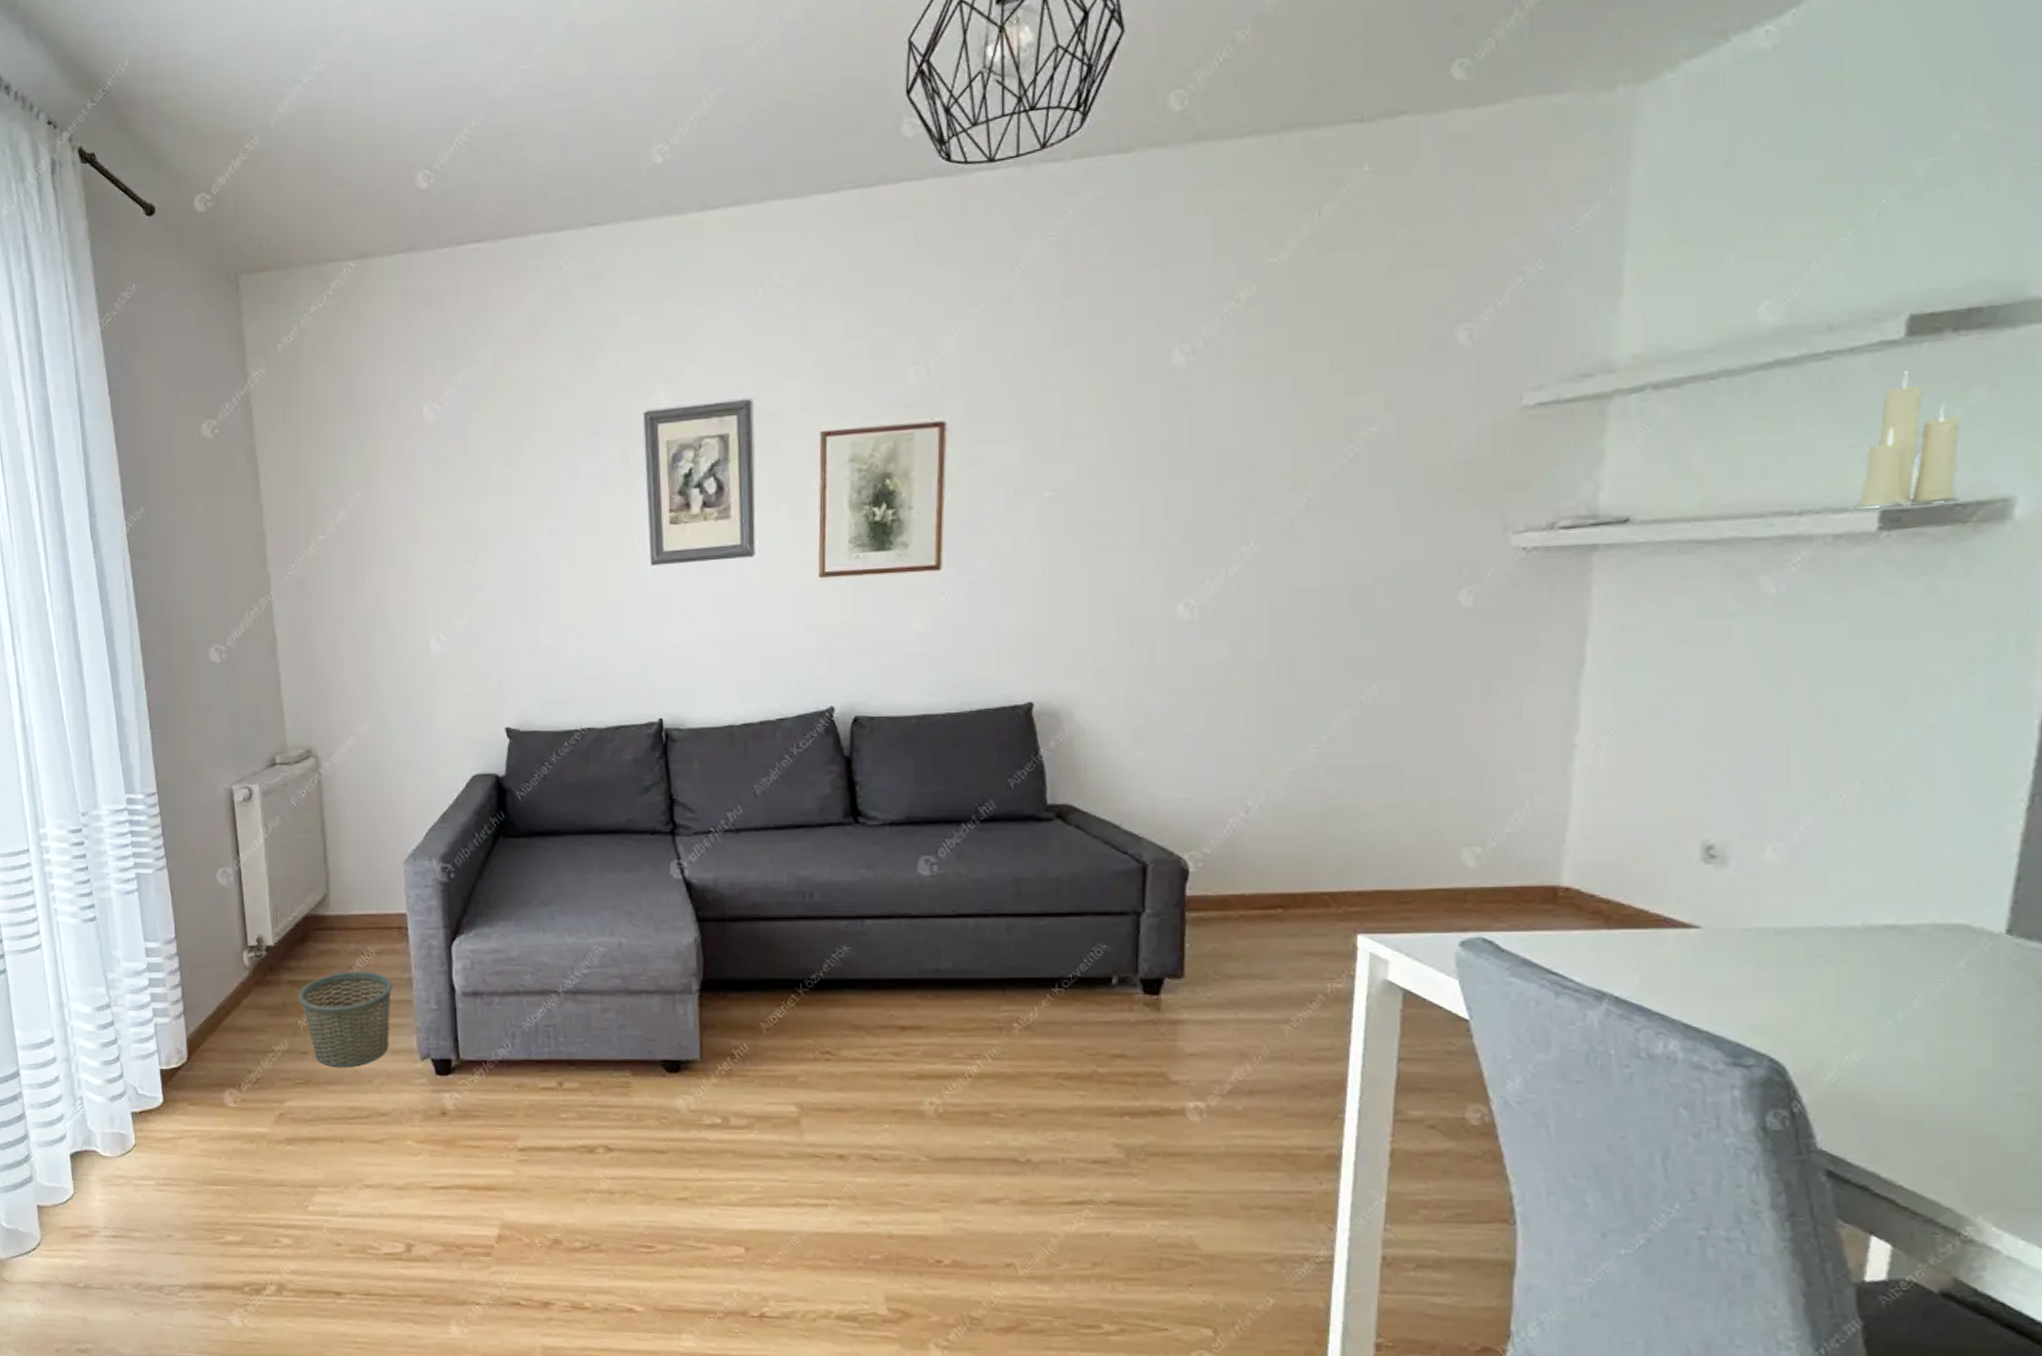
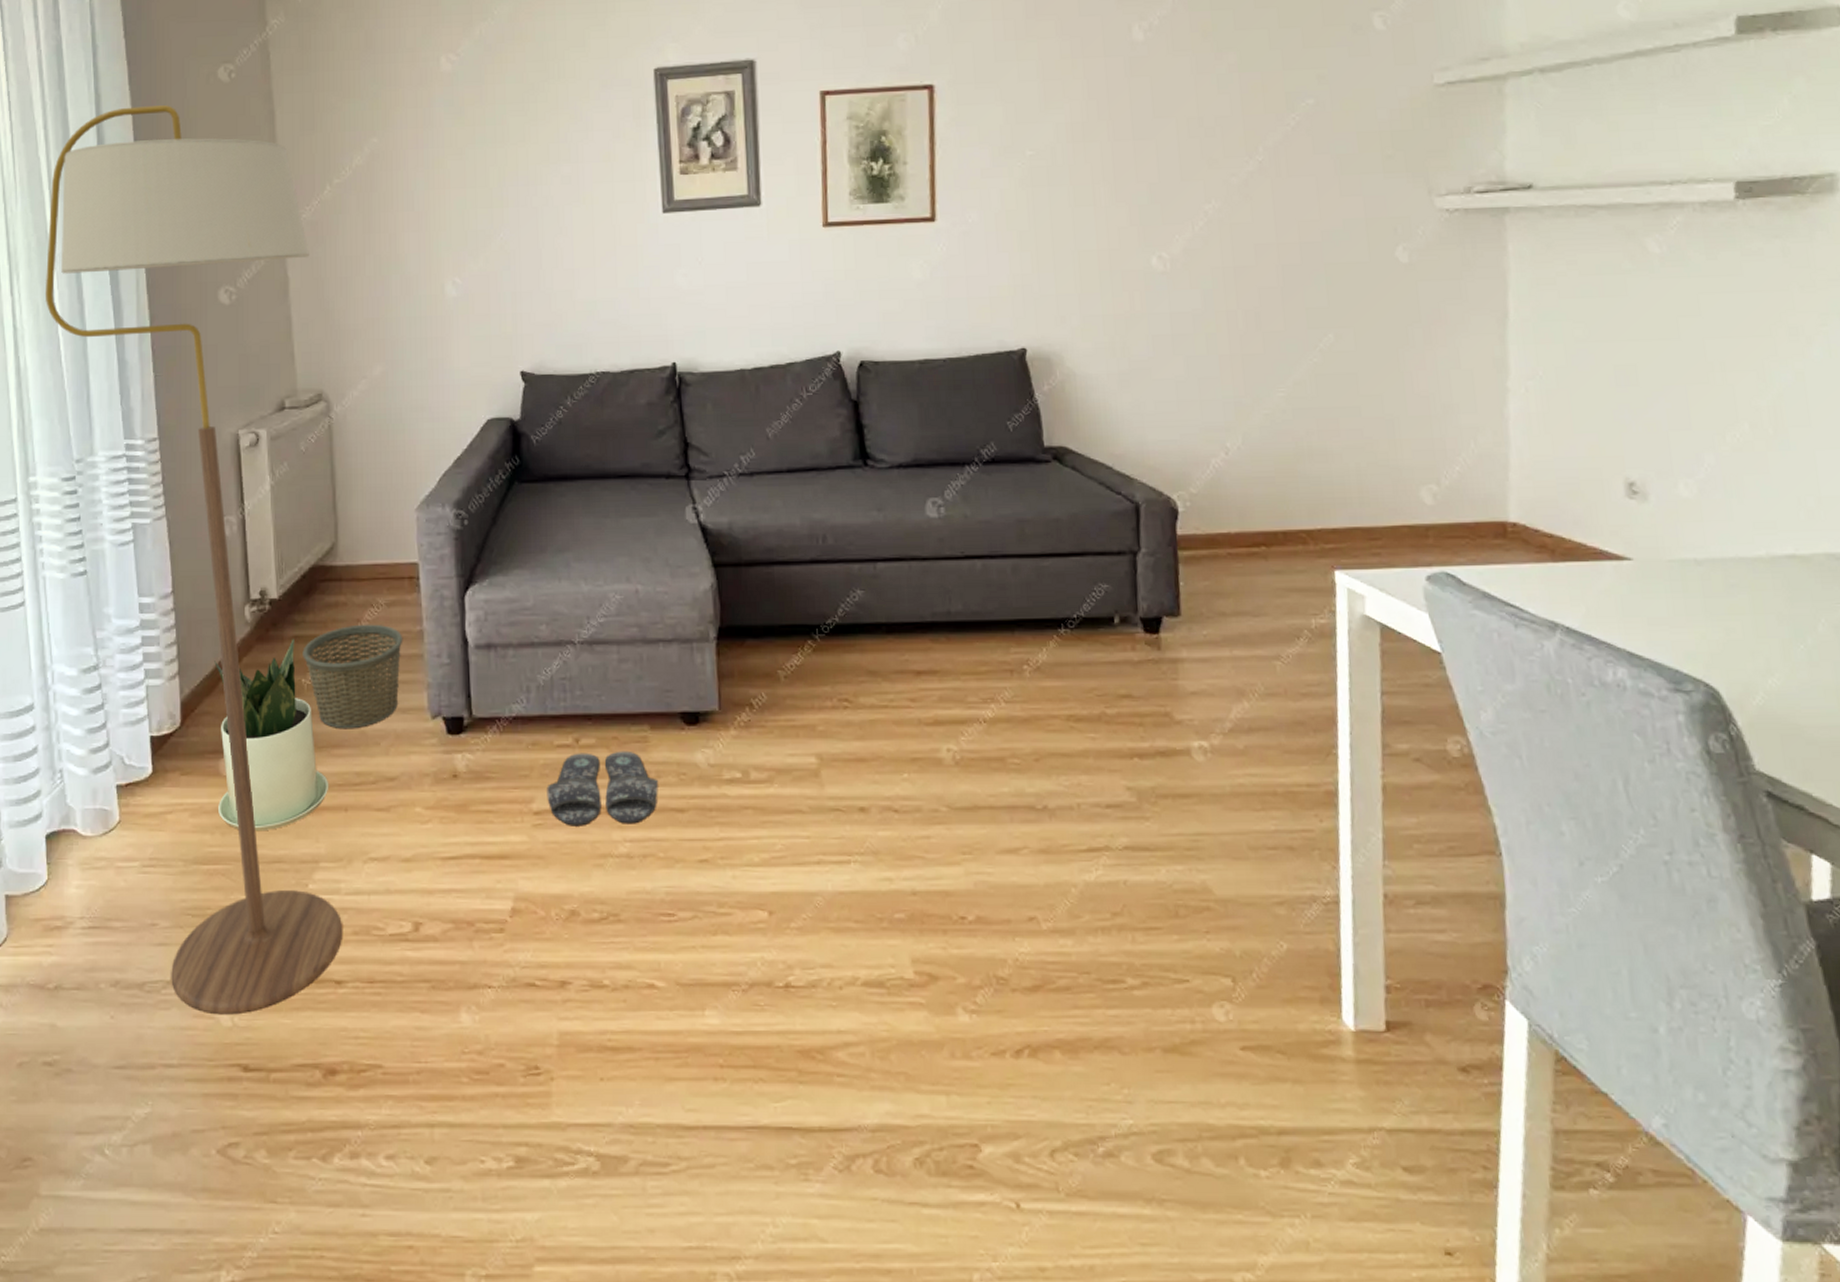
floor lamp: none [45,463,341,1317] -> present [44,105,343,1015]
planter: none [216,982,326,1158] -> present [214,638,329,832]
slippers: none [531,1095,639,1163] -> present [546,750,658,826]
candle: present [1857,371,1961,507] -> none [1716,63,1793,179]

